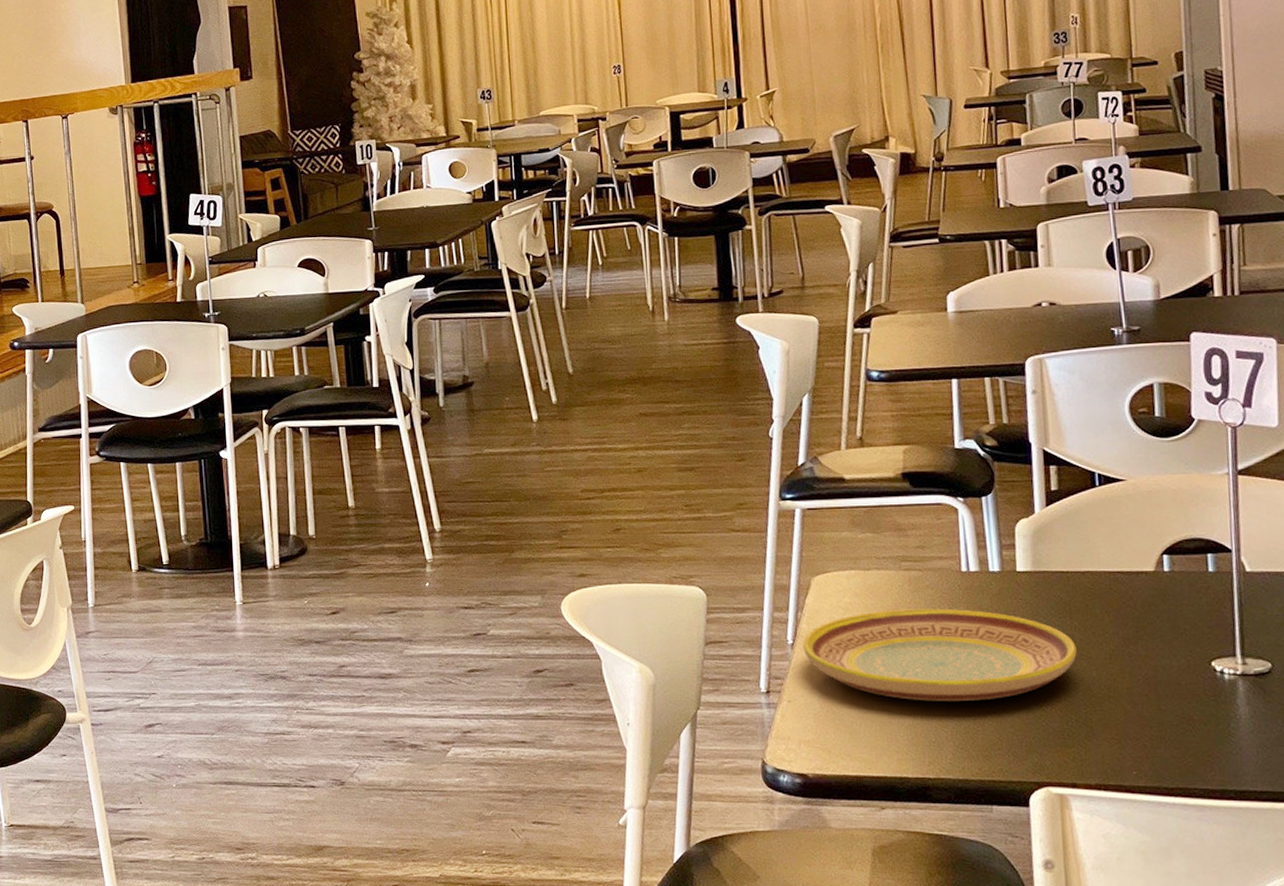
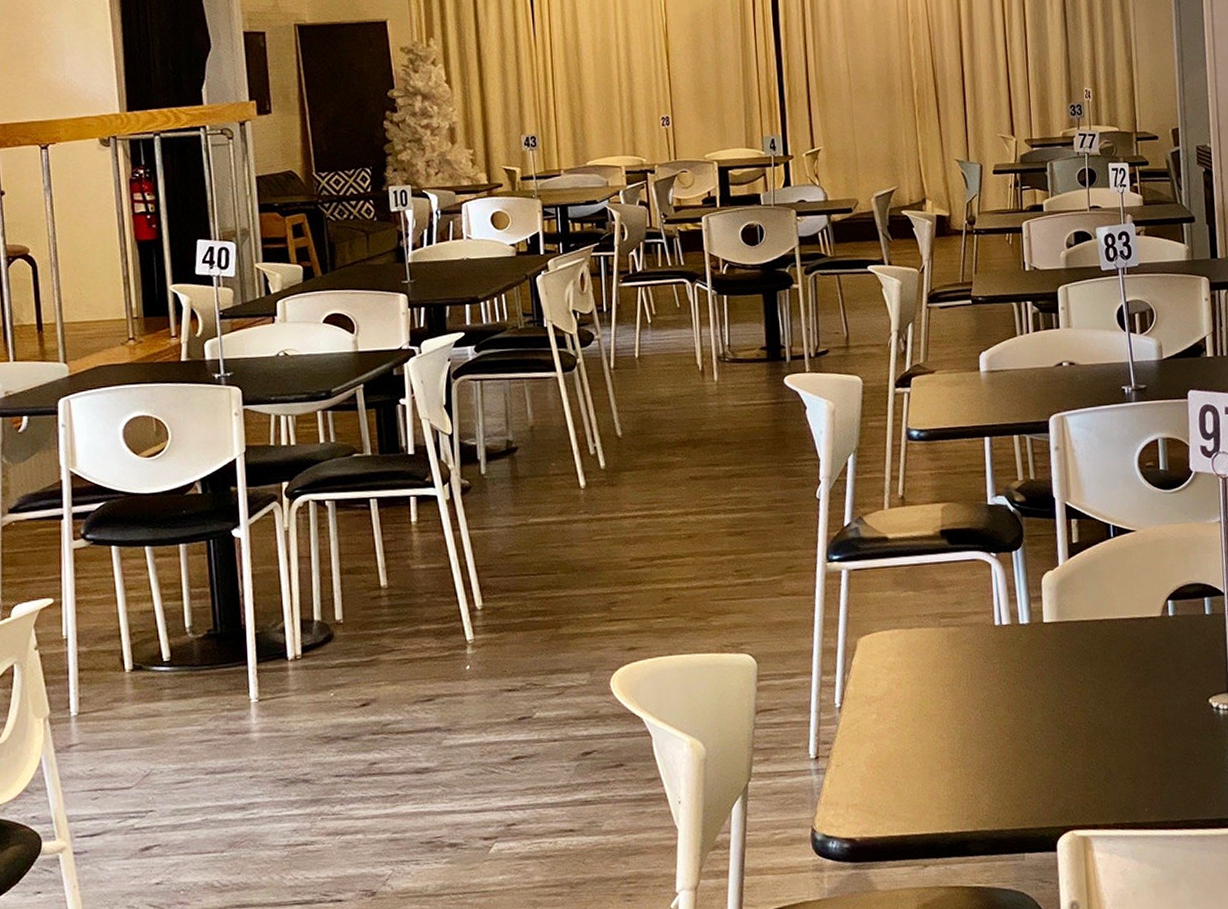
plate: present [803,608,1077,701] -> none [850,662,1097,756]

